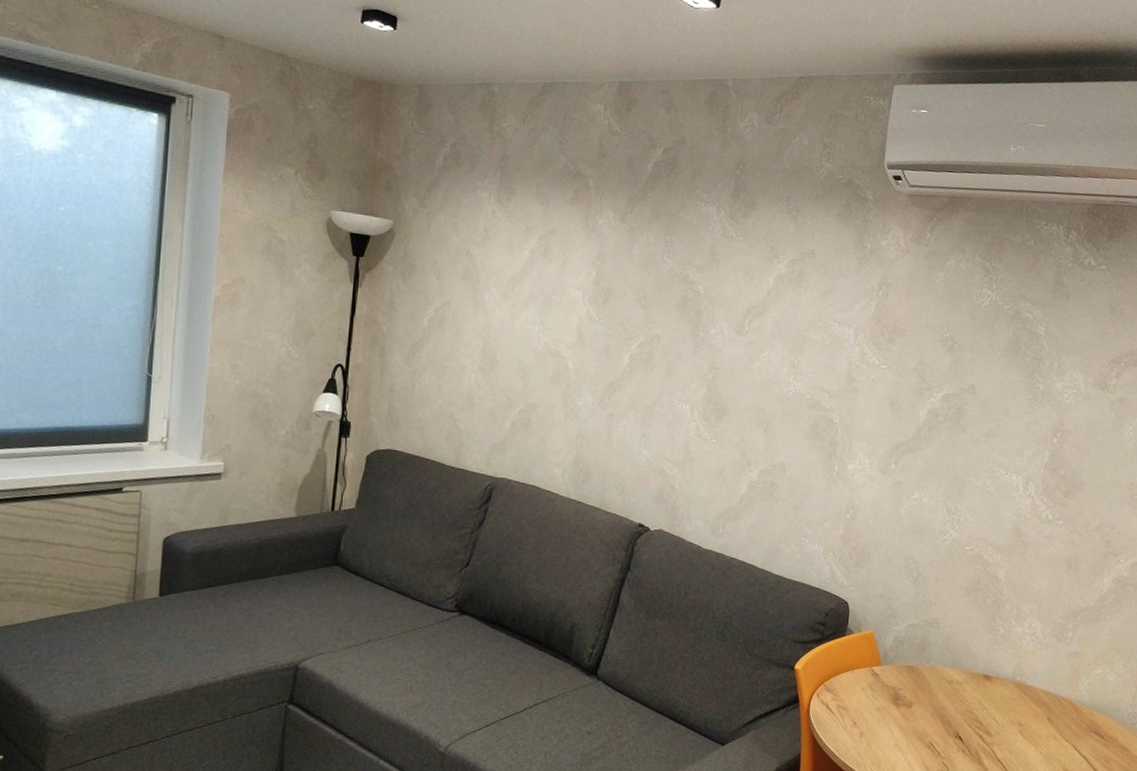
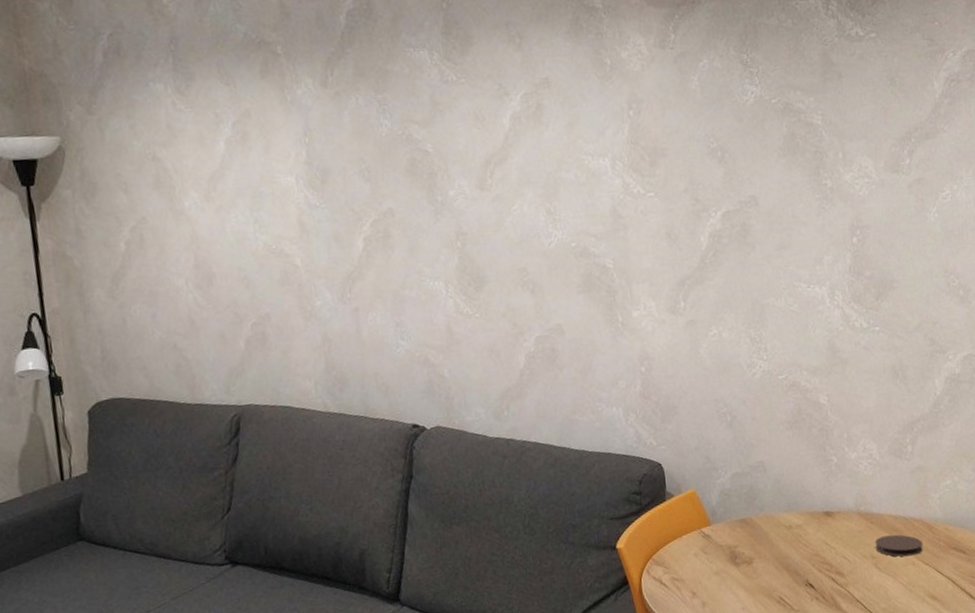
coaster: none [1023,707,1068,731] -> present [875,534,923,557]

